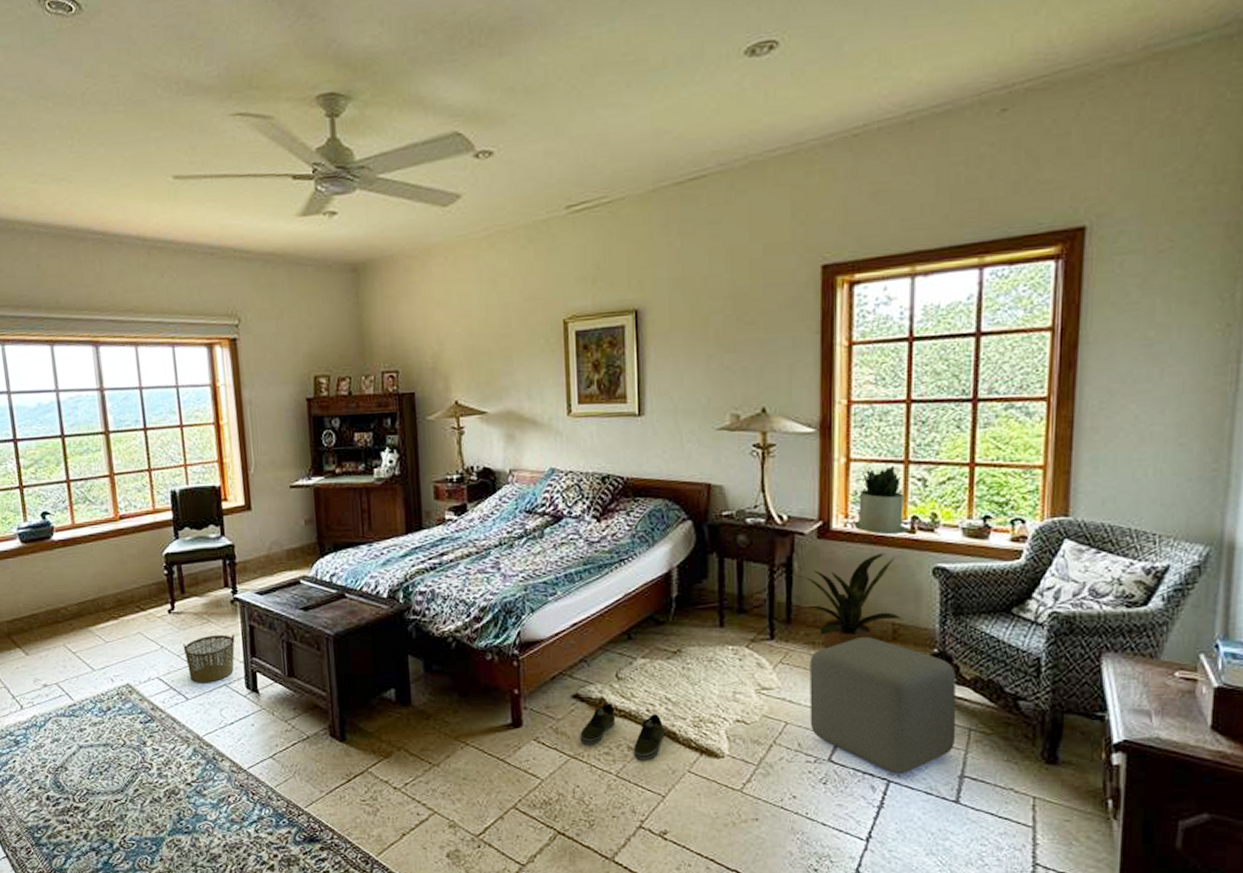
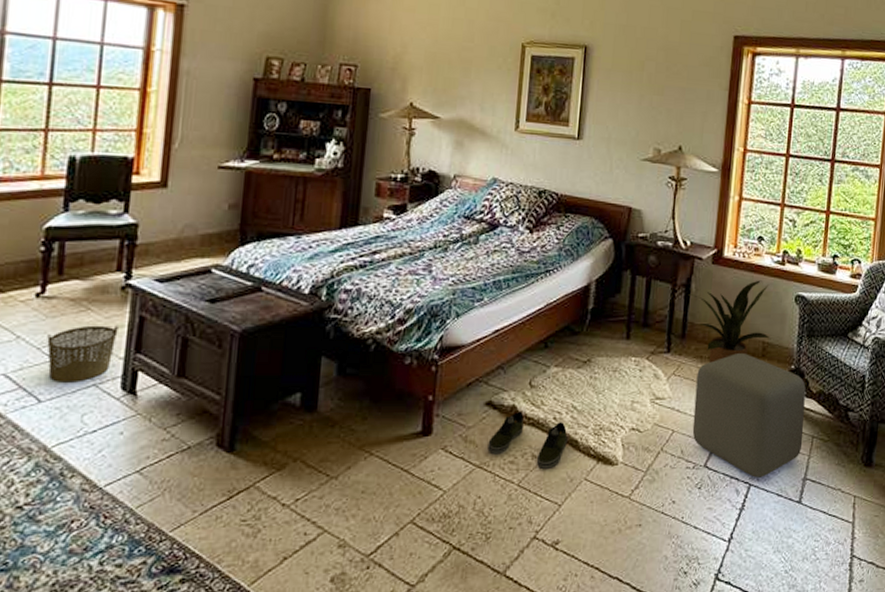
planter: present [853,464,907,535] -> none [740,204,779,266]

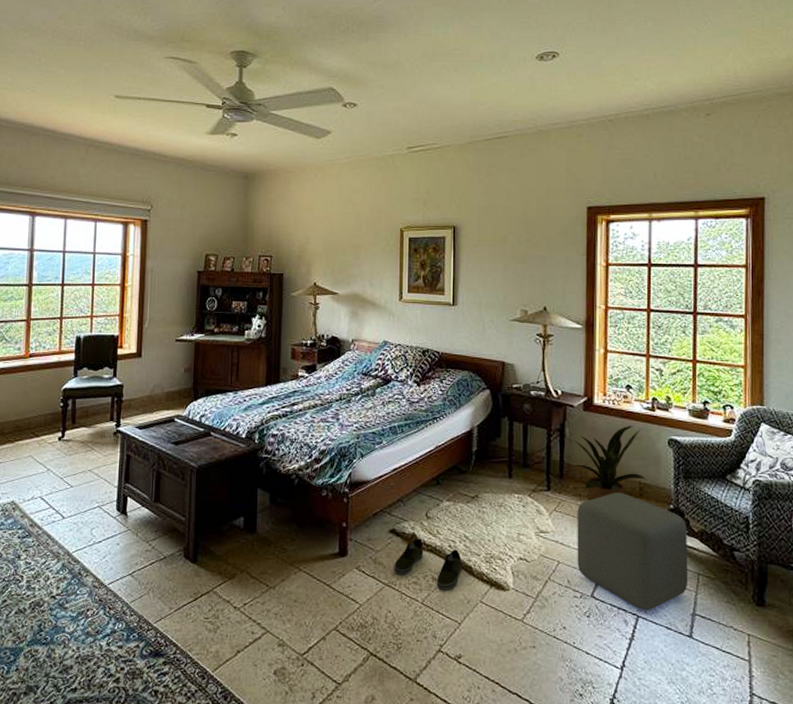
basket: present [47,325,119,383] -> none [67,461,113,504]

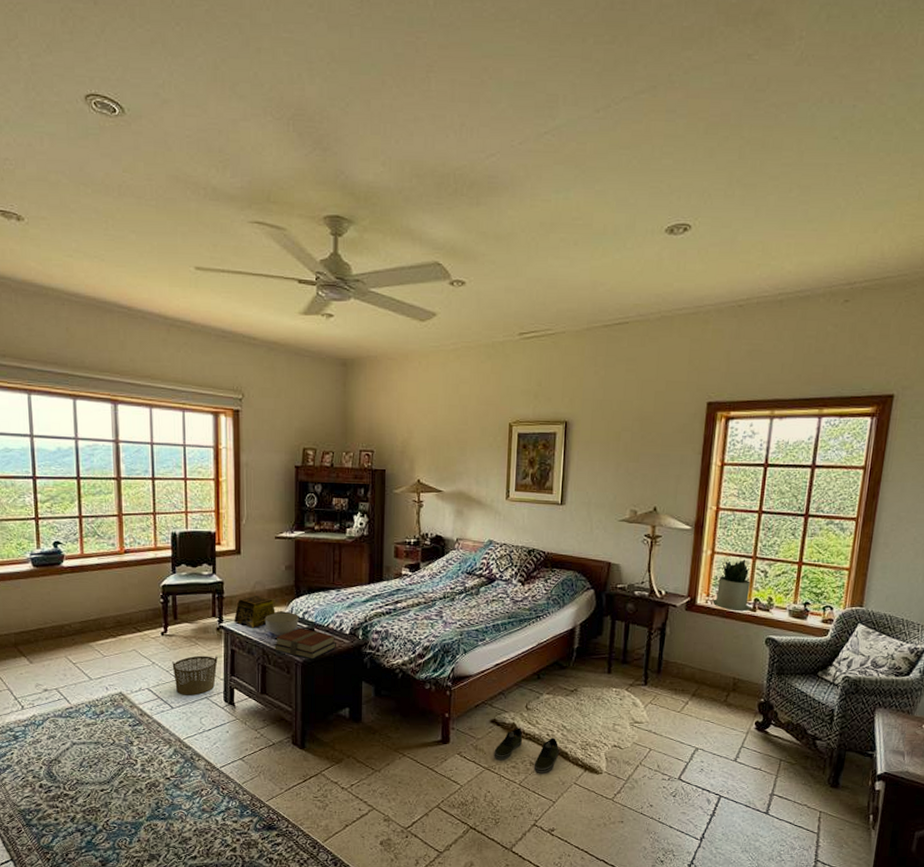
basket: none [67,461,113,504] -> present [172,655,218,696]
decorative box: none [131,398,173,432] -> present [234,595,275,628]
bowl: none [161,416,196,440] -> present [264,612,299,636]
books: none [169,432,232,465] -> present [273,628,336,659]
house plant: present [562,425,646,501] -> none [663,624,741,695]
pouf: present [577,493,688,610] -> none [667,687,775,791]
planter: none [610,356,649,412] -> present [712,558,750,612]

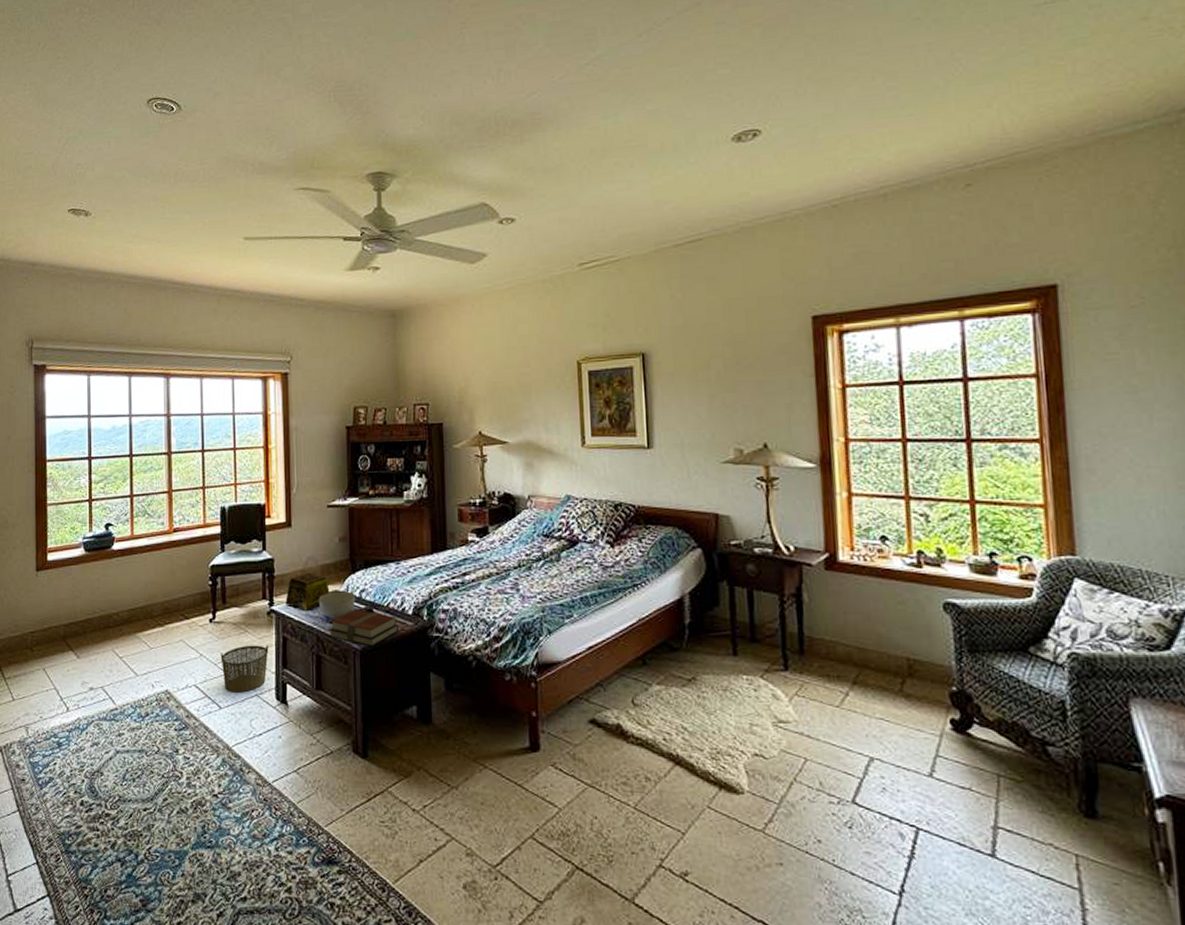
shoe: present [494,729,559,773] -> none [597,731,682,793]
planter: present [712,558,750,612] -> none [860,499,913,569]

